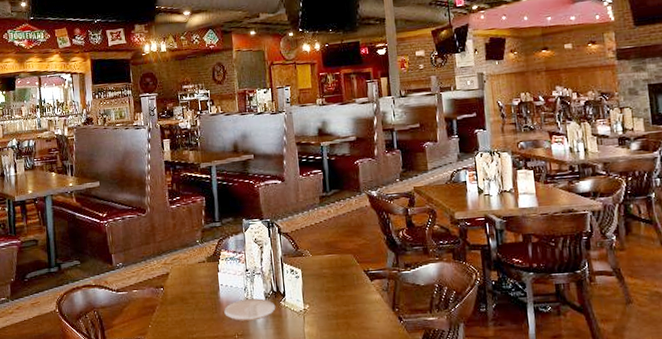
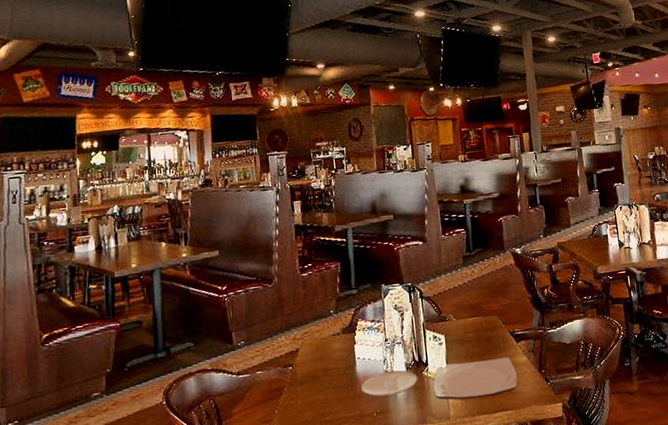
plate: none [290,294,371,331] -> present [433,357,518,400]

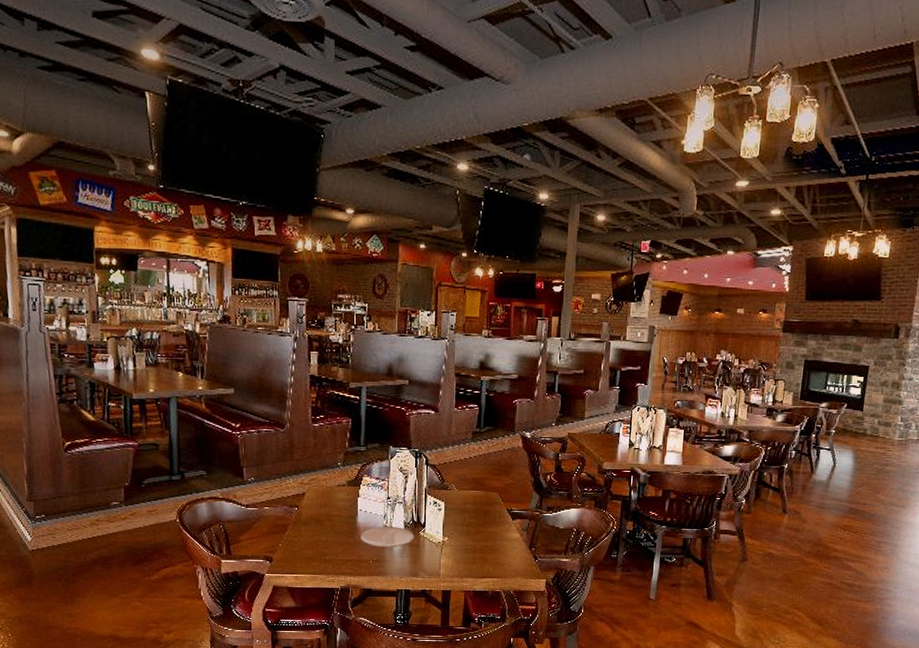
plate: present [433,357,518,400] -> none [428,528,508,564]

